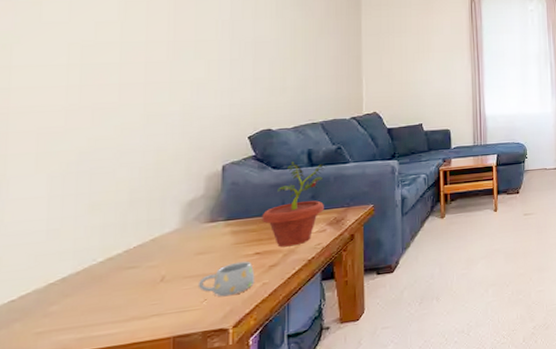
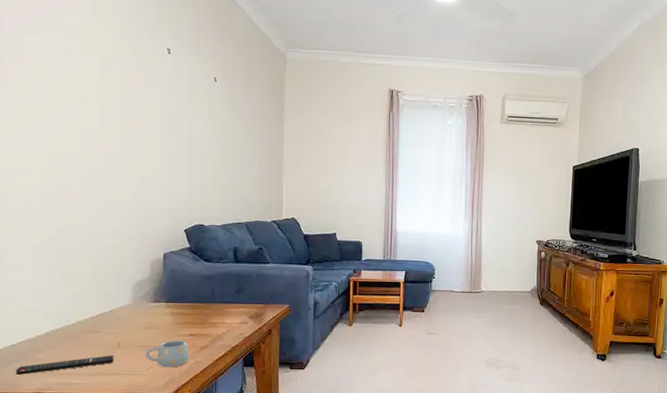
remote control: none [14,292,156,340] -> present [16,355,114,376]
potted plant: present [262,161,327,248] -> none [195,256,249,333]

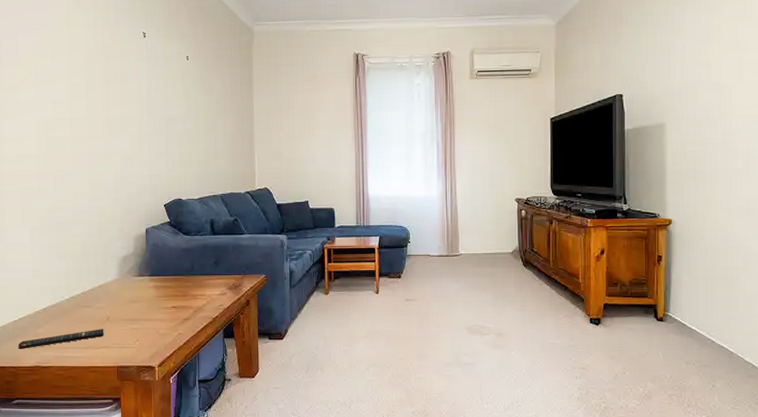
mug: present [145,339,190,368] -> none [132,312,173,340]

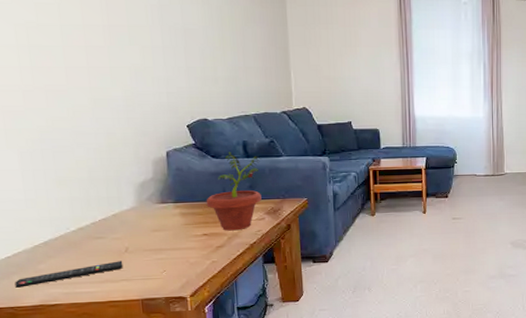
potted plant: none [176,229,226,304] -> present [206,152,262,231]

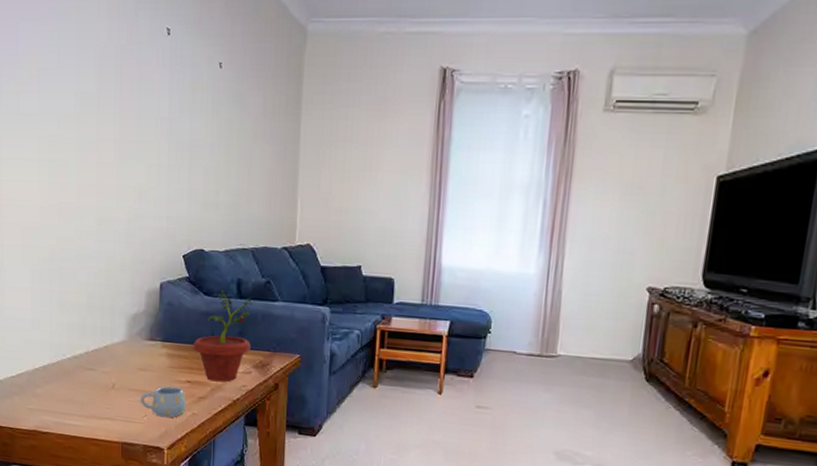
remote control: present [15,261,123,289] -> none [16,396,109,410]
mug: none [156,240,205,270] -> present [140,386,186,418]

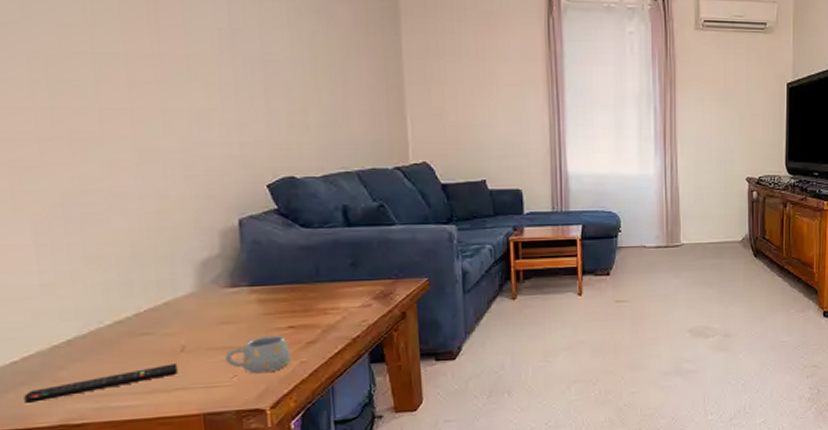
remote control: none [16,396,109,410] -> present [24,363,178,405]
potted plant: present [193,289,255,382] -> none [292,219,368,322]

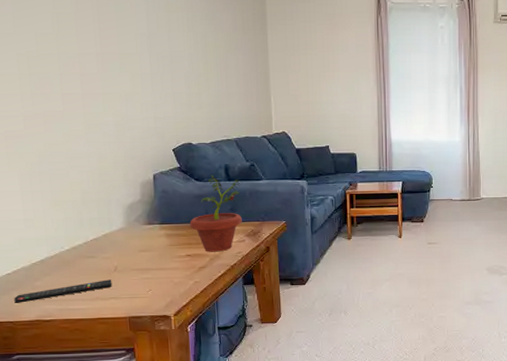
mug: present [224,335,292,374] -> none [143,261,189,289]
potted plant: none [292,219,368,322] -> present [189,175,242,252]

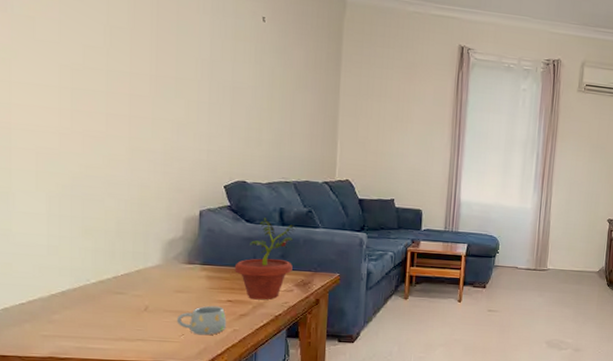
remote control: present [14,279,112,304] -> none [26,319,141,338]
mug: none [143,261,189,289] -> present [176,305,227,336]

